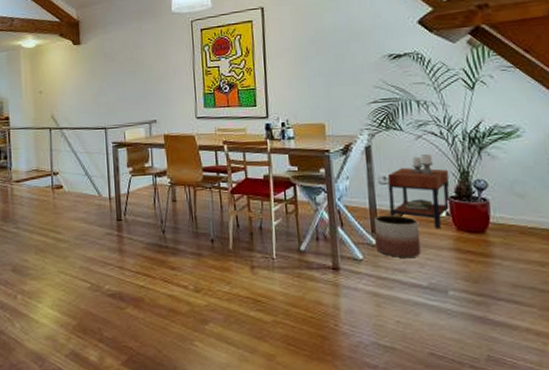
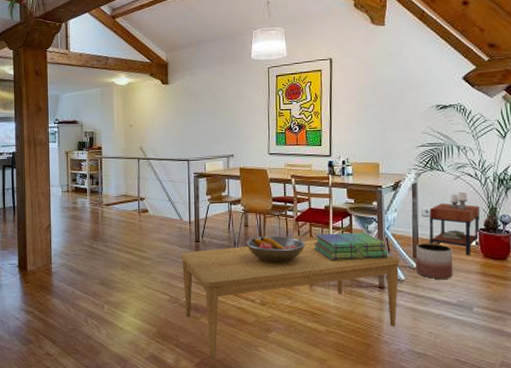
coffee table: none [101,214,356,356] -> present [181,239,400,359]
fruit bowl: none [175,211,243,242] -> present [246,236,305,262]
stack of books: none [253,205,342,239] -> present [314,233,388,261]

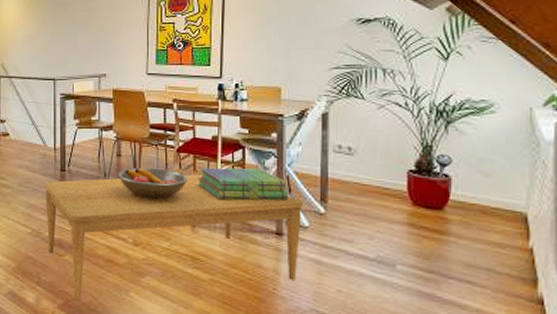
planter: present [415,243,453,279] -> none [323,184,372,229]
side table: present [429,192,480,256] -> none [343,125,410,203]

